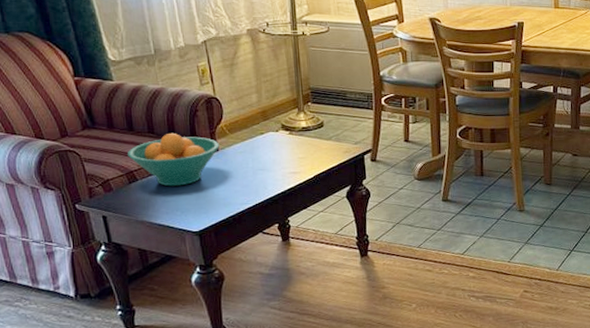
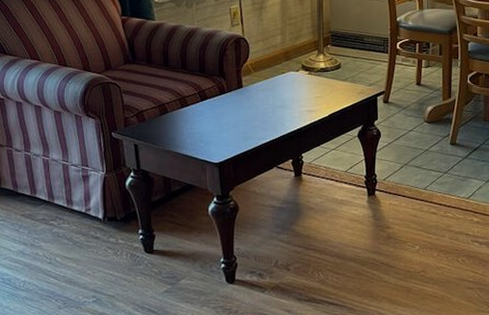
fruit bowl: present [128,132,219,187] -> none [162,69,244,120]

